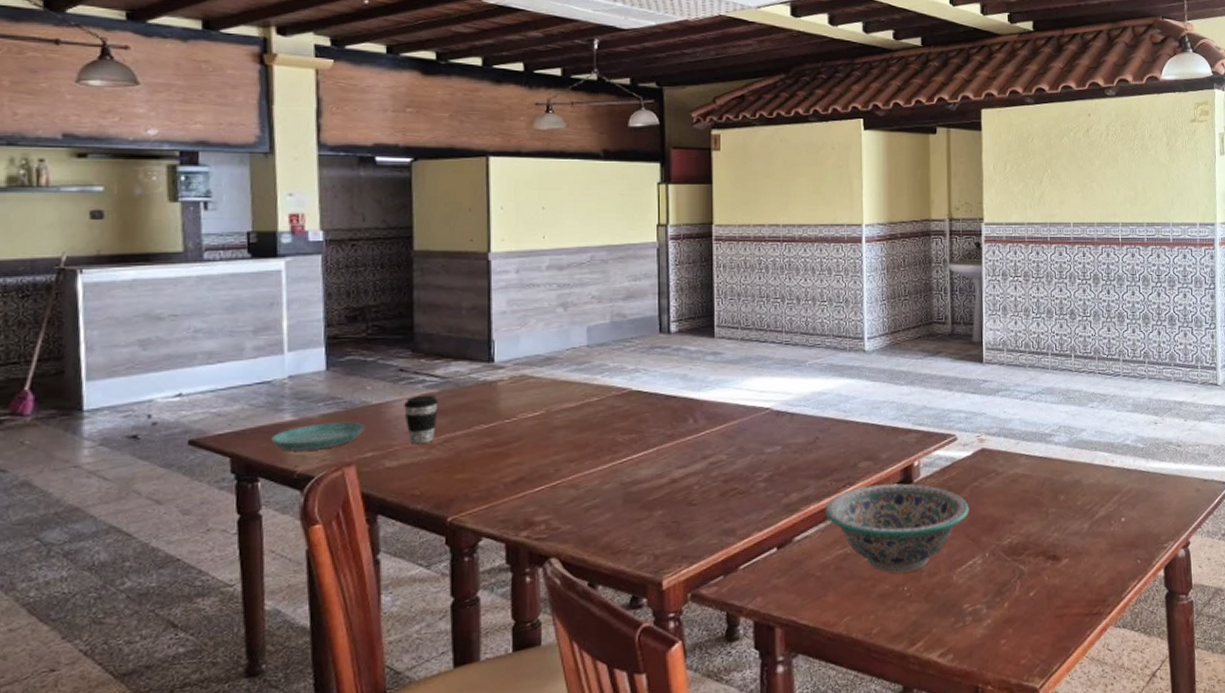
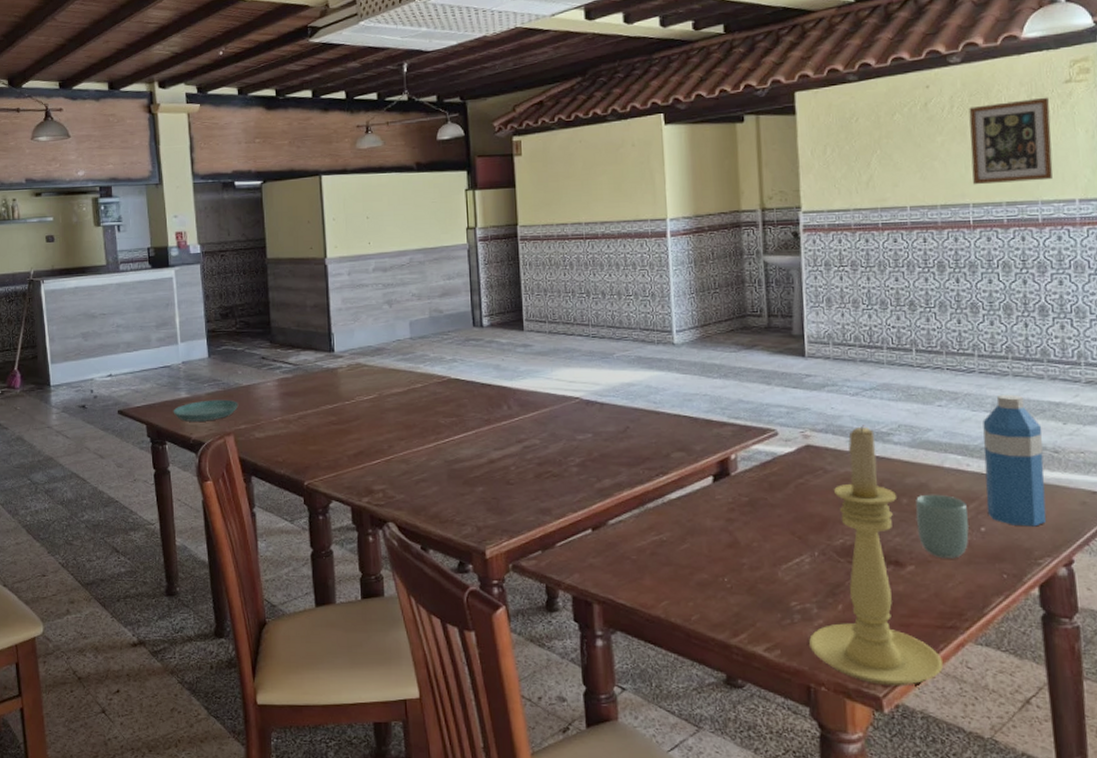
coffee cup: present [404,394,439,445] -> none [267,379,293,420]
decorative bowl: present [824,483,969,573] -> none [638,476,794,564]
candle holder: none [979,427,1090,677] -> present [809,425,944,687]
cup: none [1070,489,1112,550] -> present [915,494,969,559]
wall art: none [1120,133,1181,206] -> present [969,97,1053,185]
water bottle: none [1125,395,1171,515] -> present [983,394,1047,527]

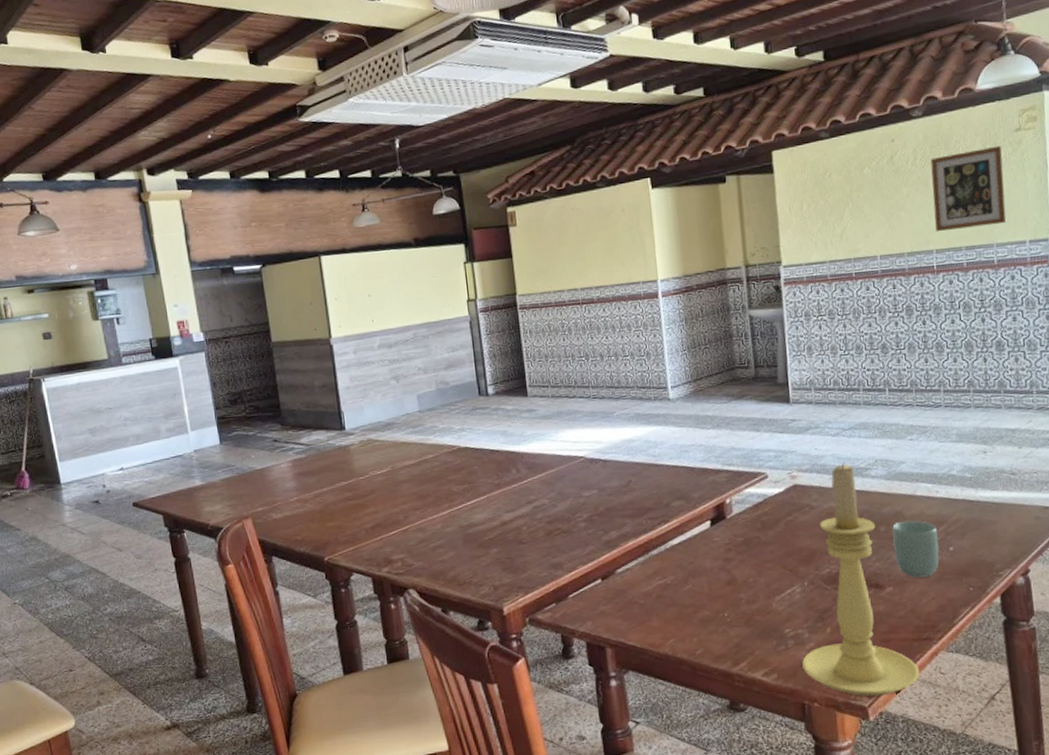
saucer: present [173,399,239,422] -> none [188,484,254,509]
water bottle: present [983,394,1047,527] -> none [949,424,1006,543]

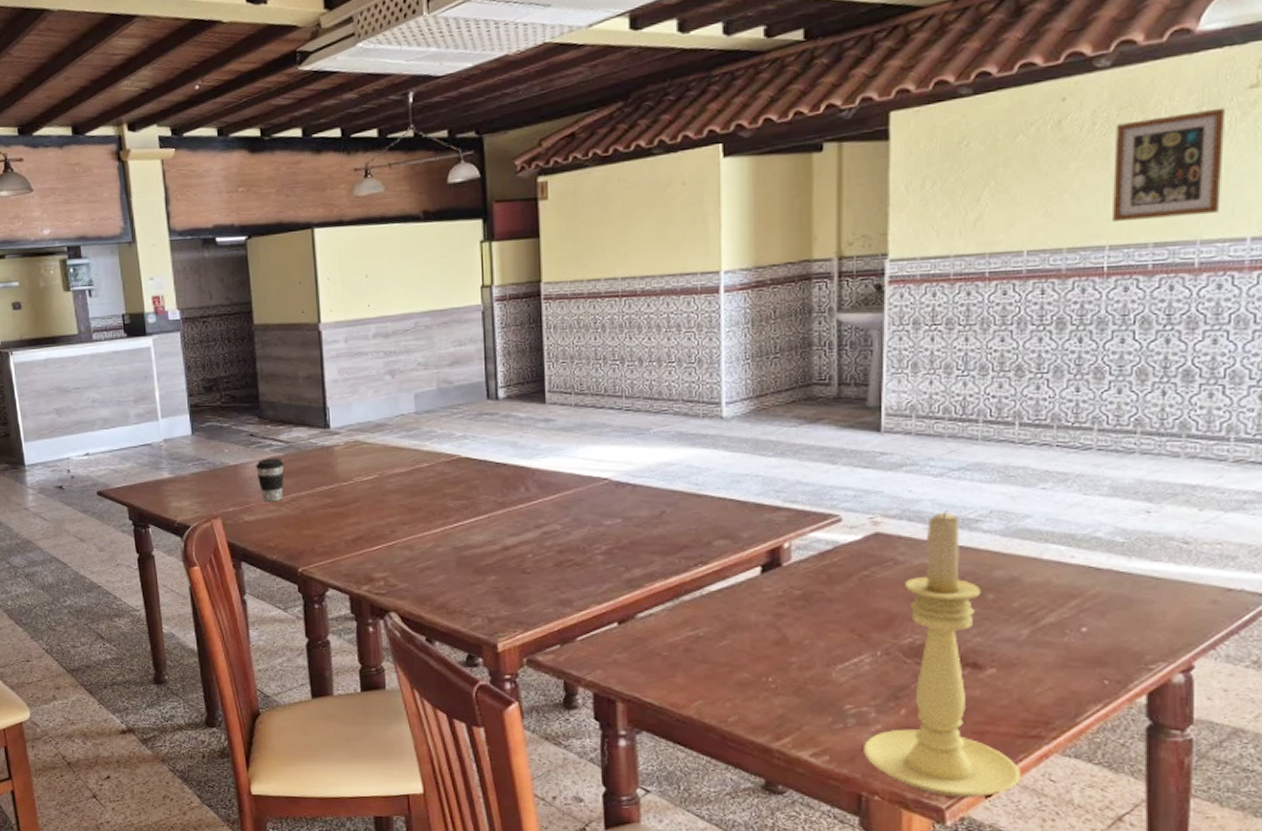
coffee cup: none [281,459,307,500] -> present [256,458,285,502]
cup: present [892,520,940,578] -> none [1002,589,1066,662]

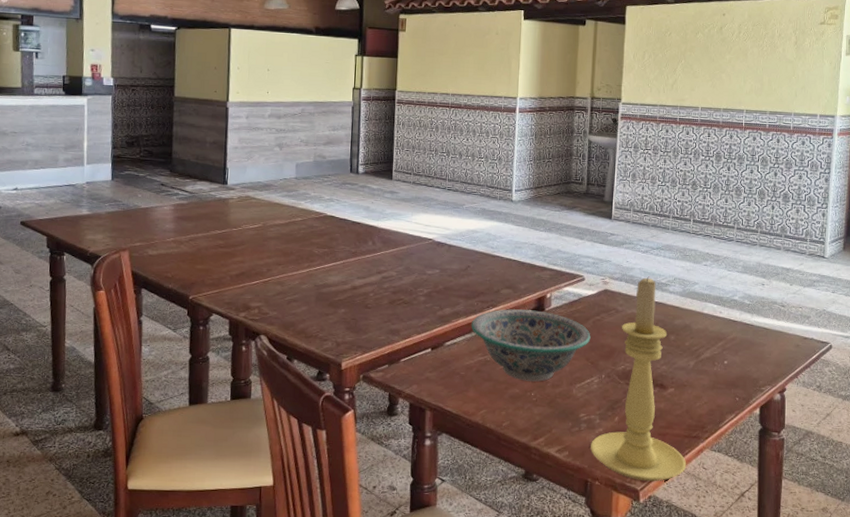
coffee cup: present [256,458,285,502] -> none [163,204,187,241]
decorative bowl: none [672,566,856,663] -> present [471,309,591,382]
wall art: present [1113,107,1225,223] -> none [748,33,807,98]

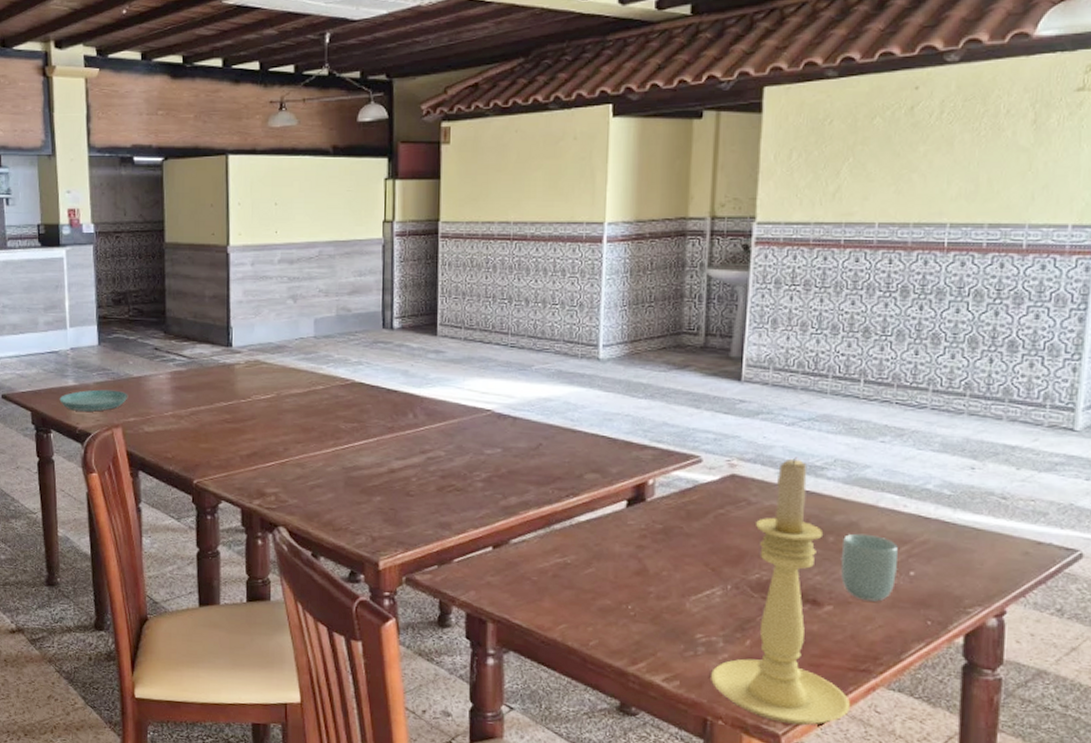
saucer: none [73,218,136,237] -> present [59,389,128,412]
decorative bowl: present [471,309,591,382] -> none [544,498,711,592]
cup: none [679,333,716,384] -> present [840,533,898,602]

